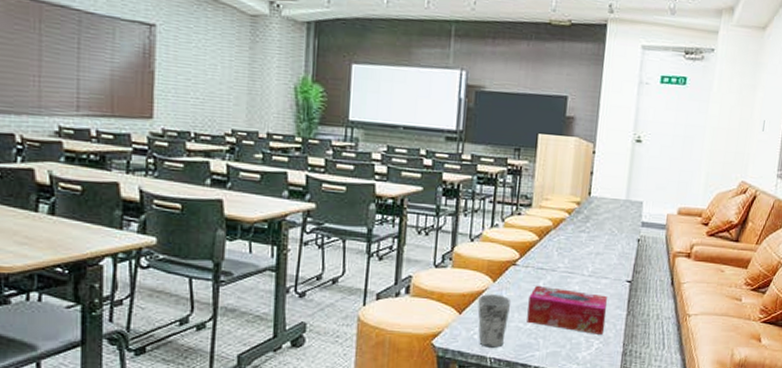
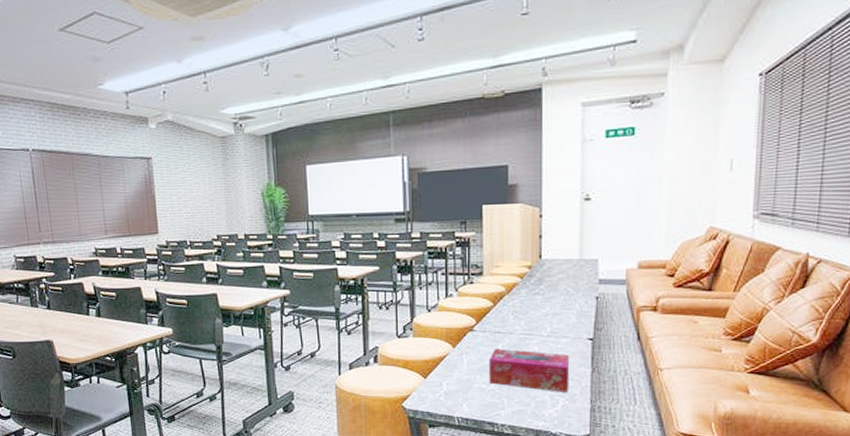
cup: present [477,294,512,348] -> none [441,359,473,408]

